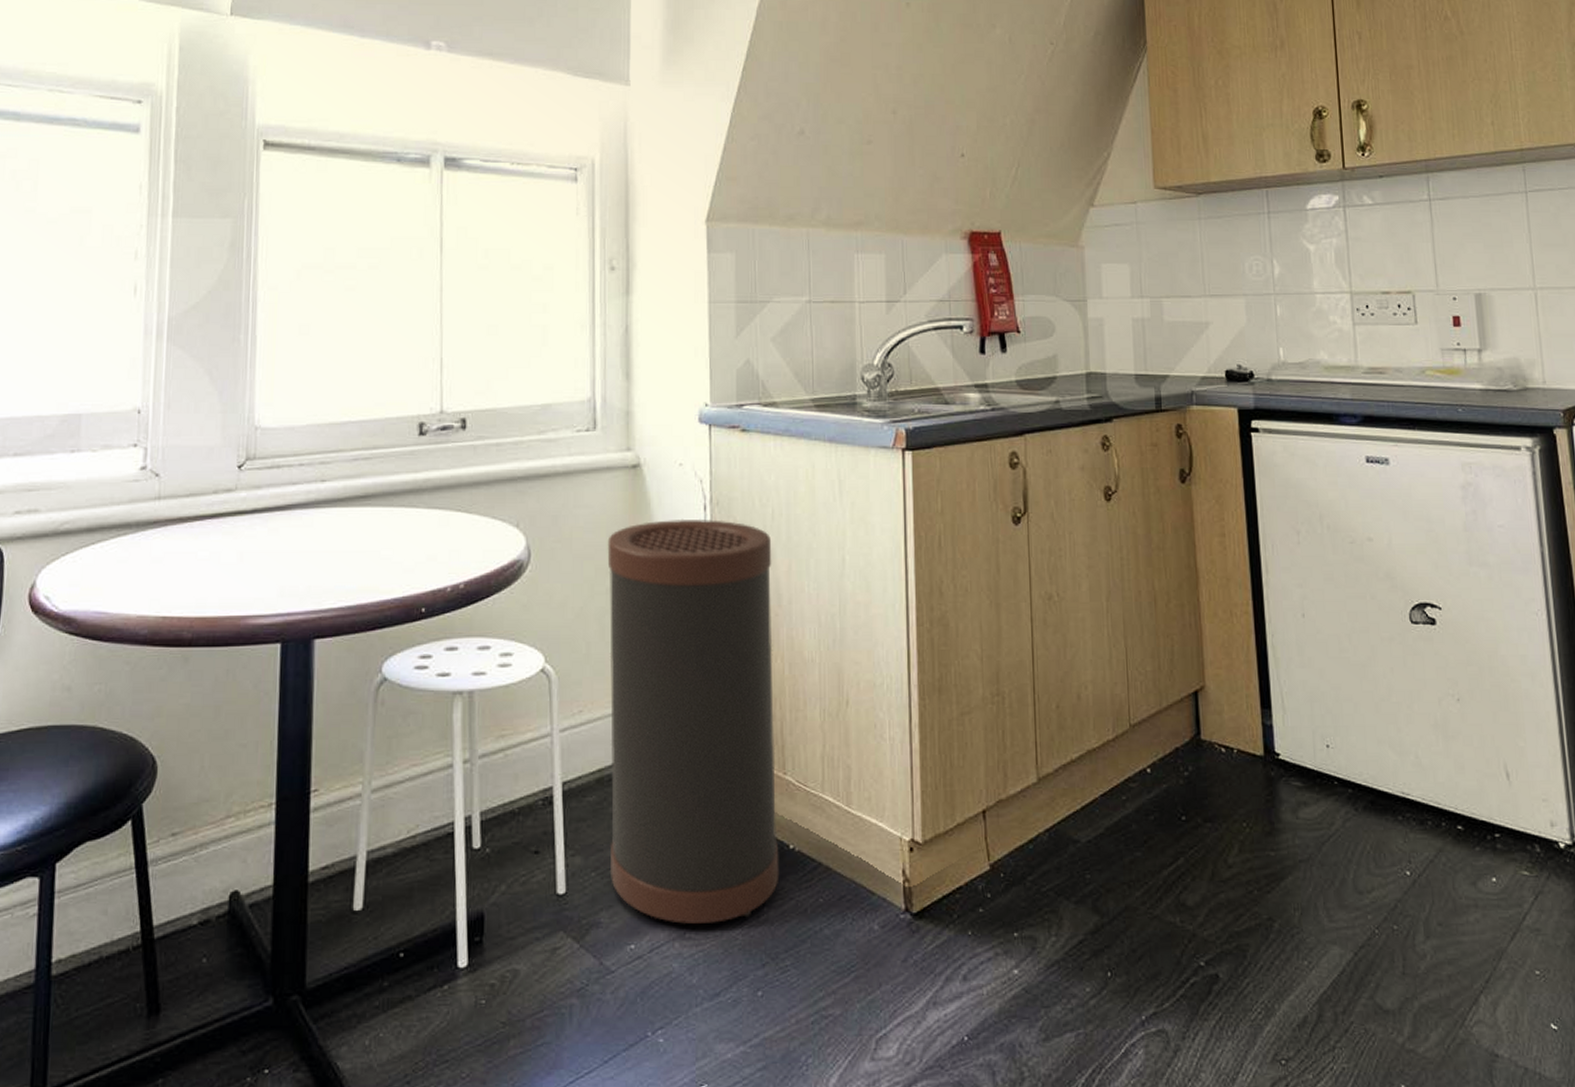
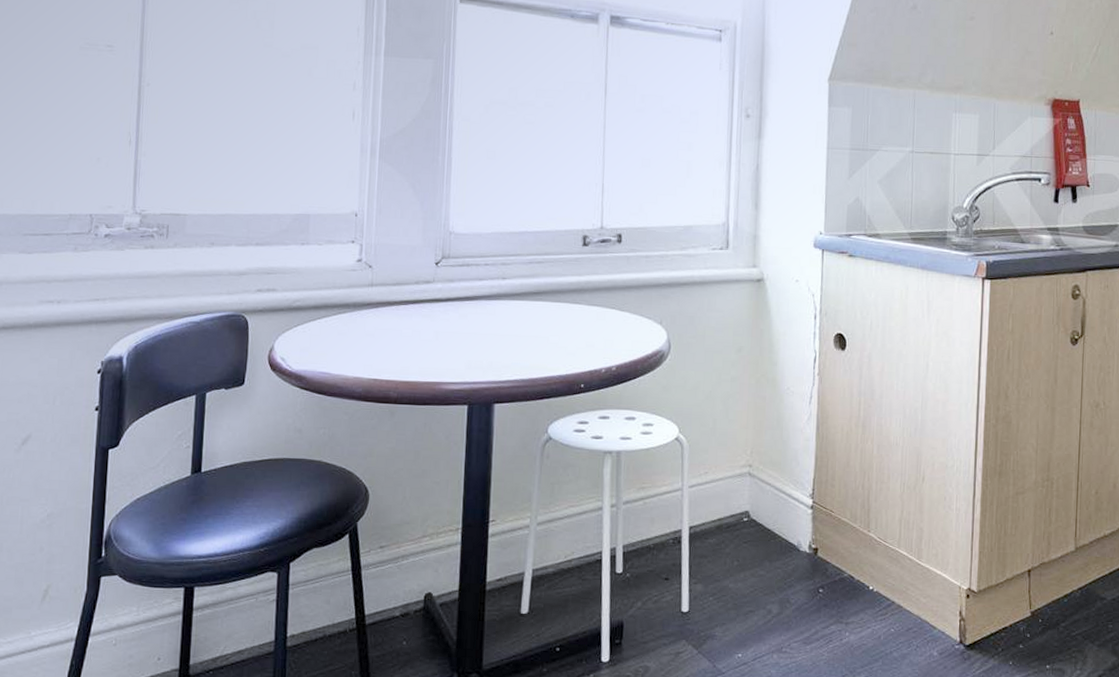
trash can: present [607,518,780,924] -> none [724,324,869,642]

